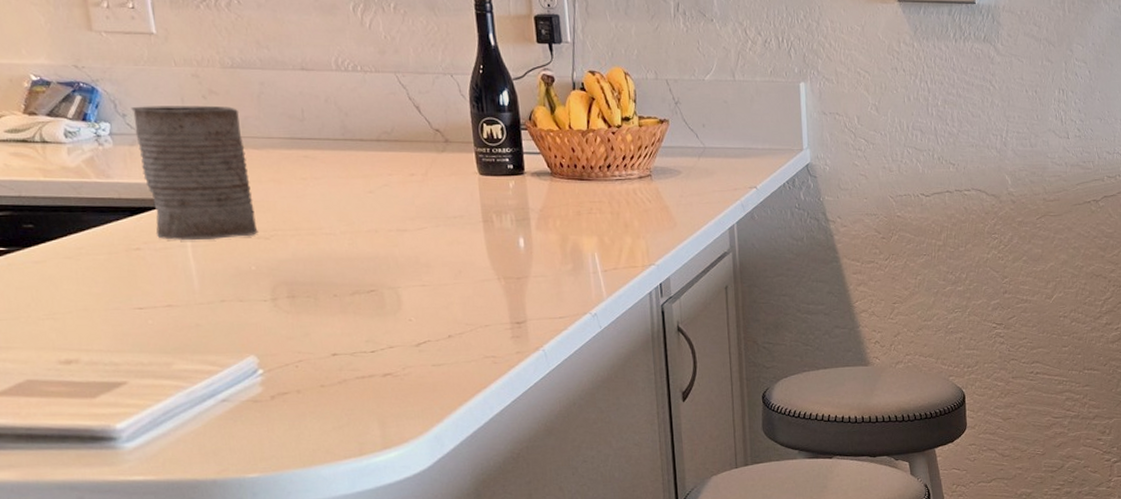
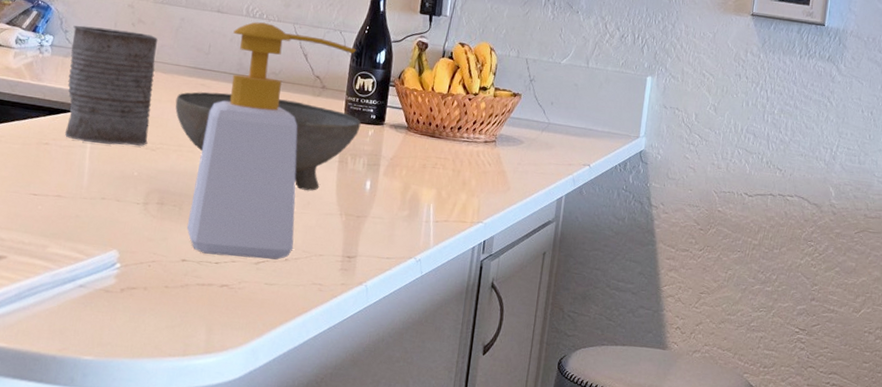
bowl: none [278,161,499,258] -> present [175,91,361,191]
soap bottle: none [321,76,474,344] -> present [186,22,356,260]

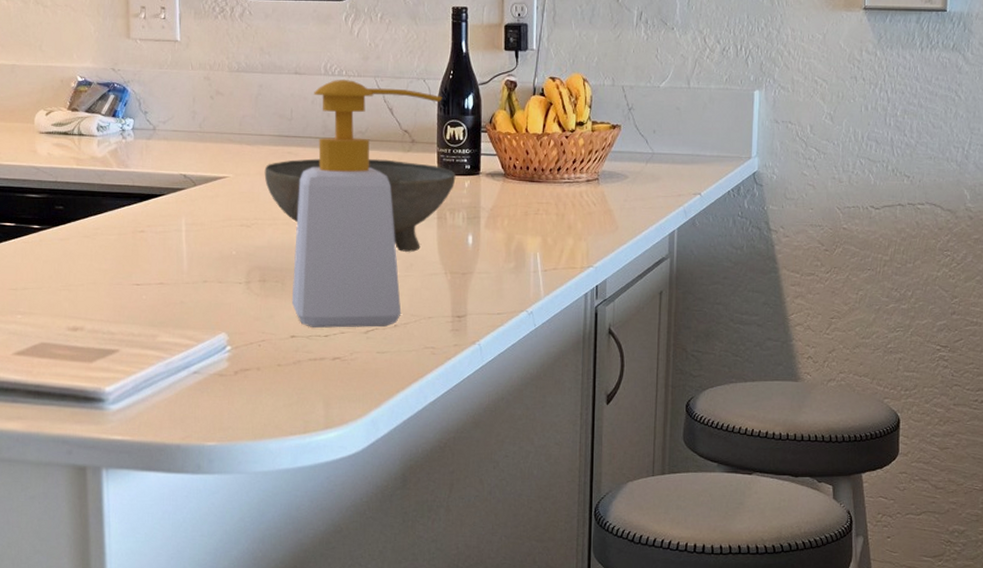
mug: present [64,25,158,146] -> none [152,105,242,226]

